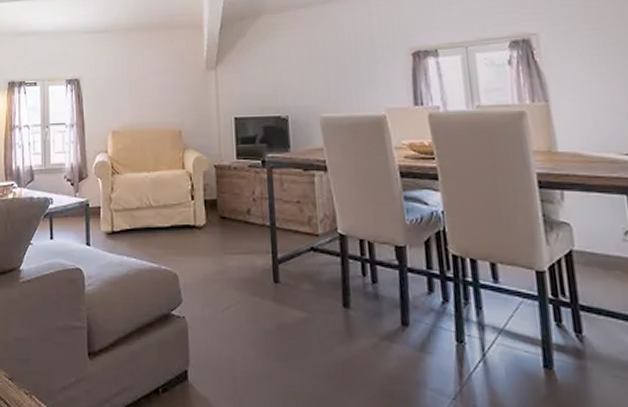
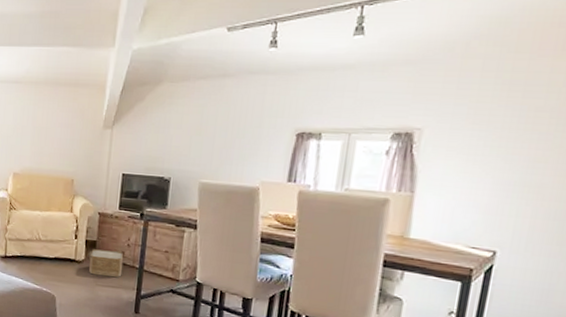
woven basket: none [209,208,252,242] -> present [88,248,124,278]

